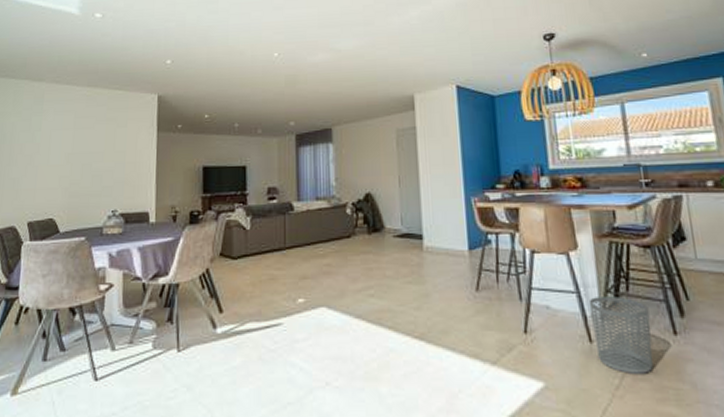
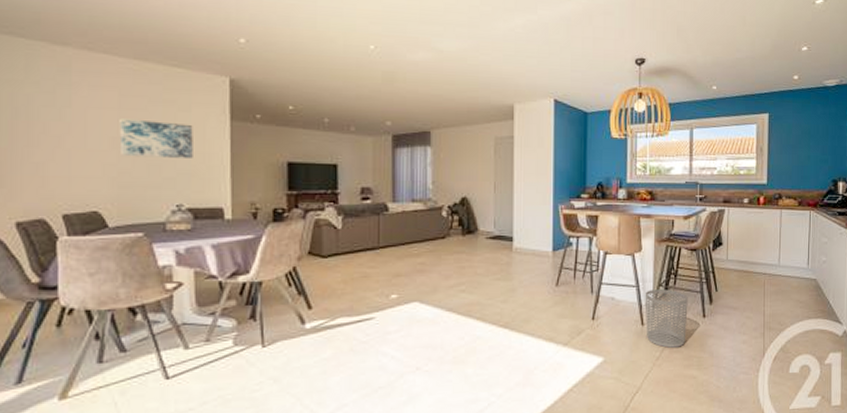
wall art: none [73,136,128,169] -> present [119,118,193,158]

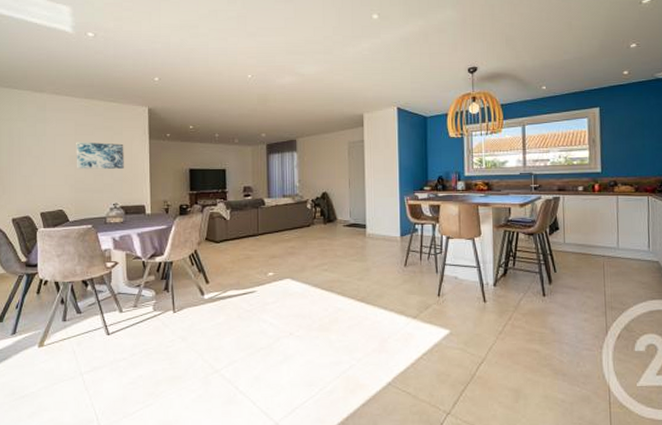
waste bin: present [645,289,688,348] -> none [485,270,528,323]

